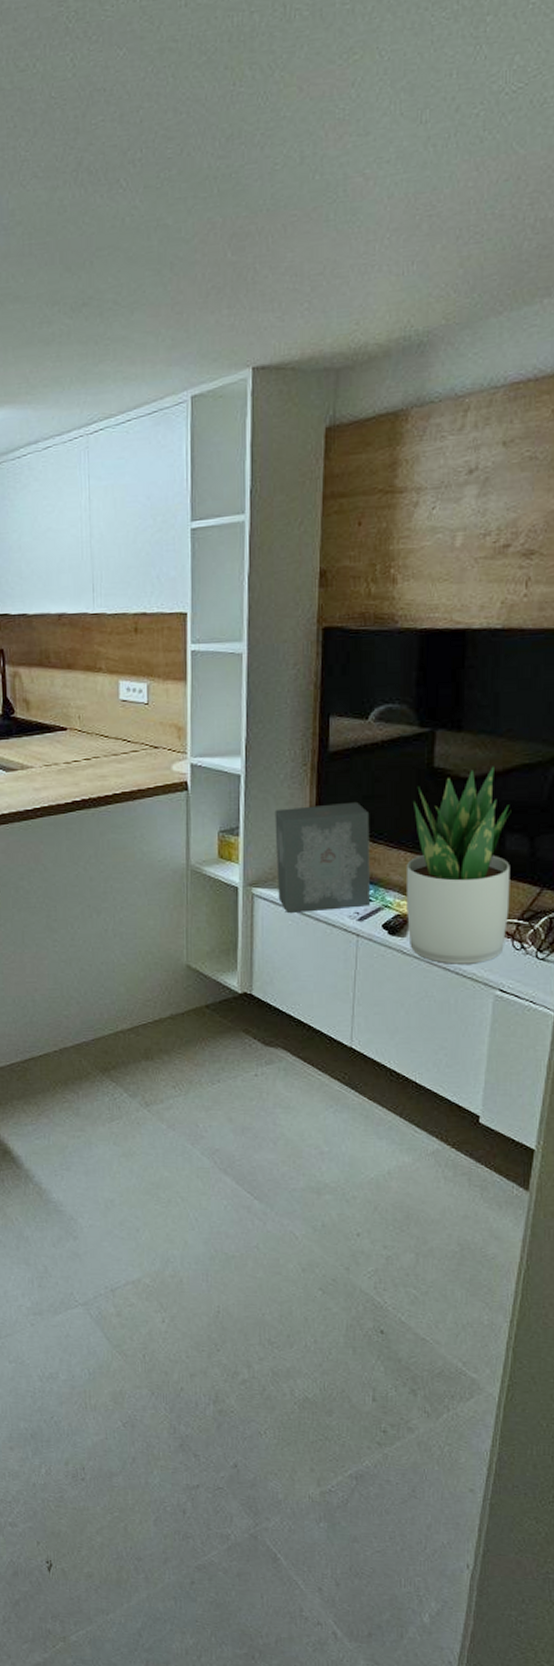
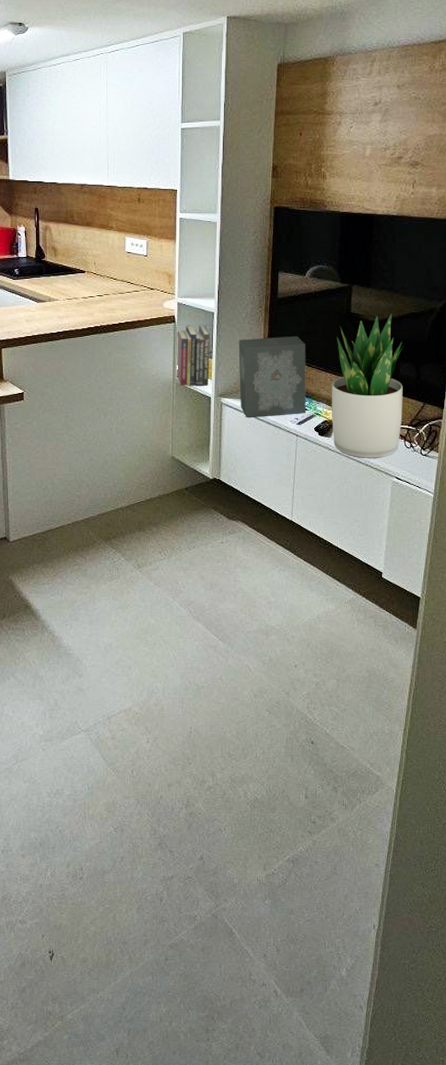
books: none [191,792,236,873] -> present [177,325,210,386]

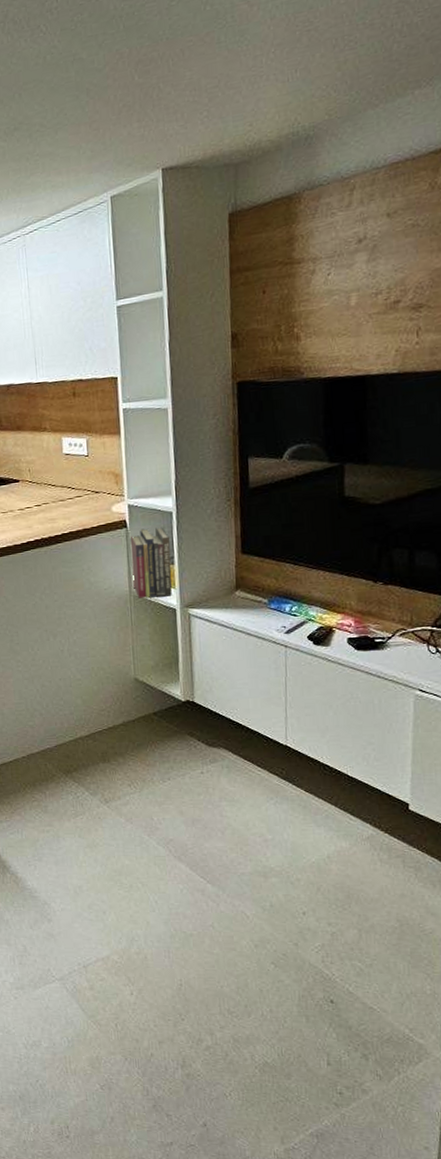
decorative box: present [238,335,306,417] -> none [204,529,295,629]
planter: present [332,313,404,458] -> none [326,492,423,669]

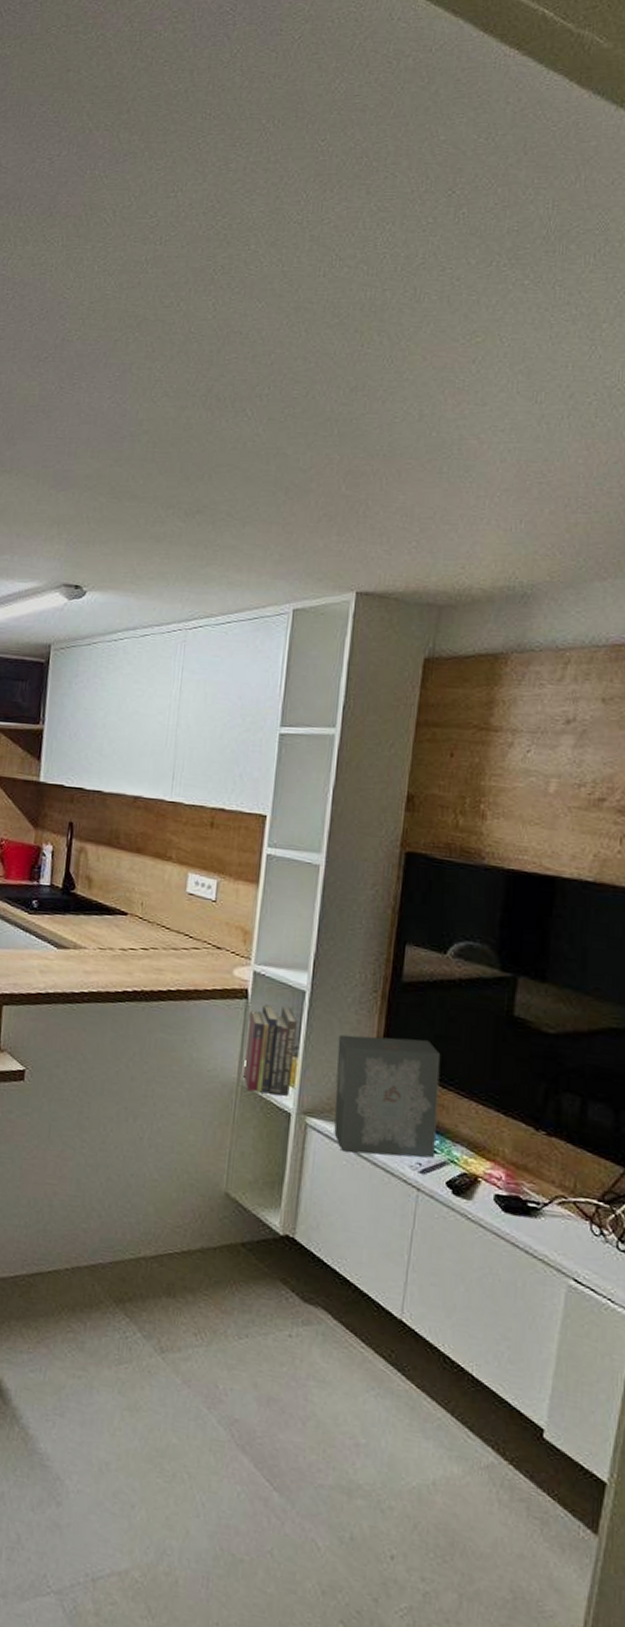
decorative box: none [204,529,295,629] -> present [334,1035,441,1159]

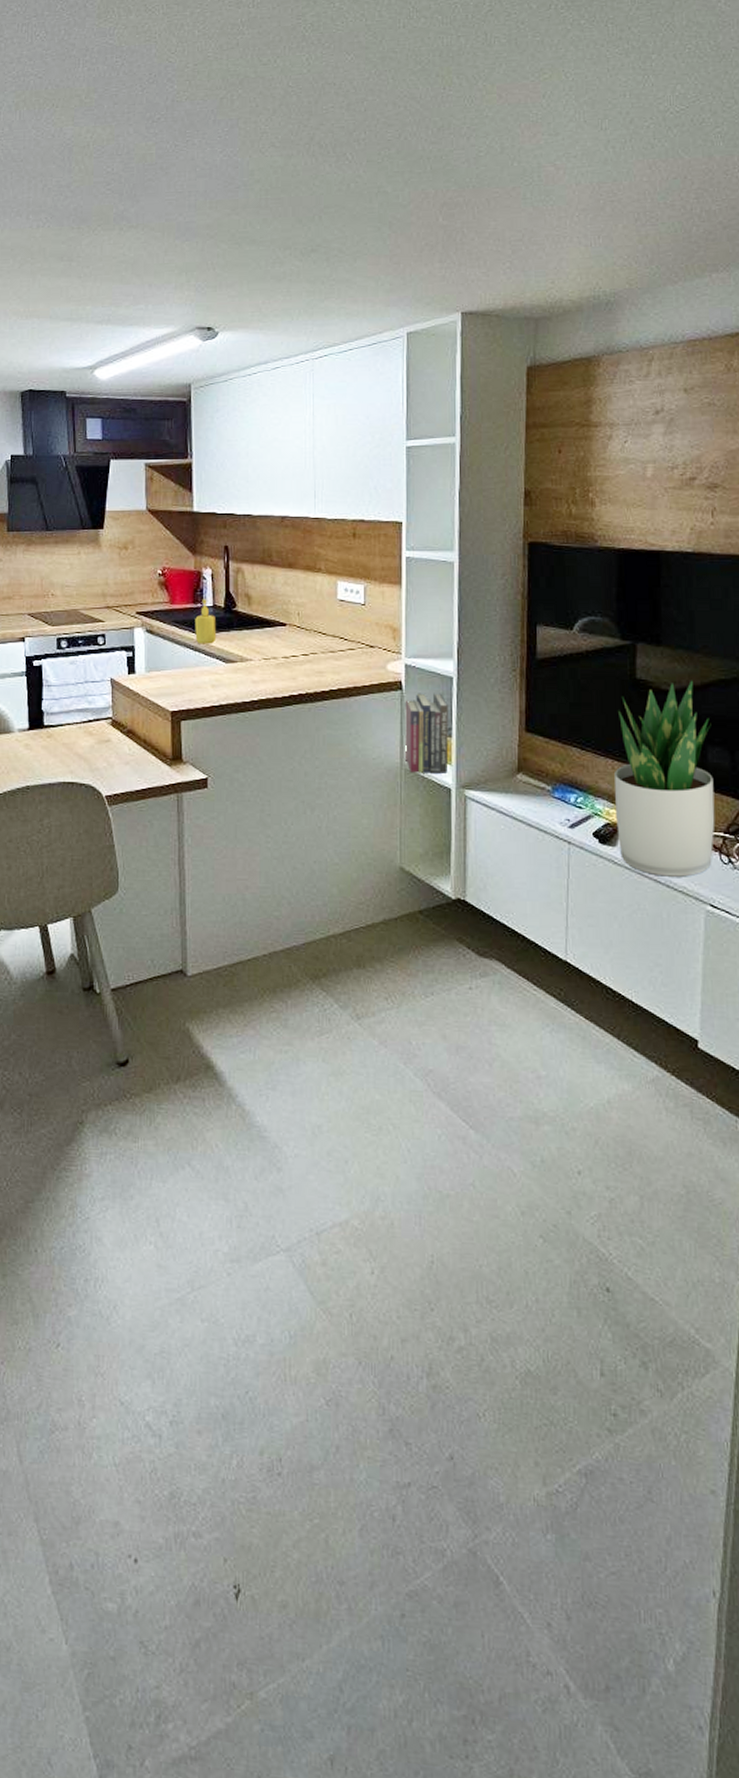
soap dispenser: none [27,877,52,927] -> present [195,599,217,644]
decorative box: present [334,1035,441,1159] -> none [486,708,580,817]
planter: none [474,1024,596,1245] -> present [615,680,715,877]

